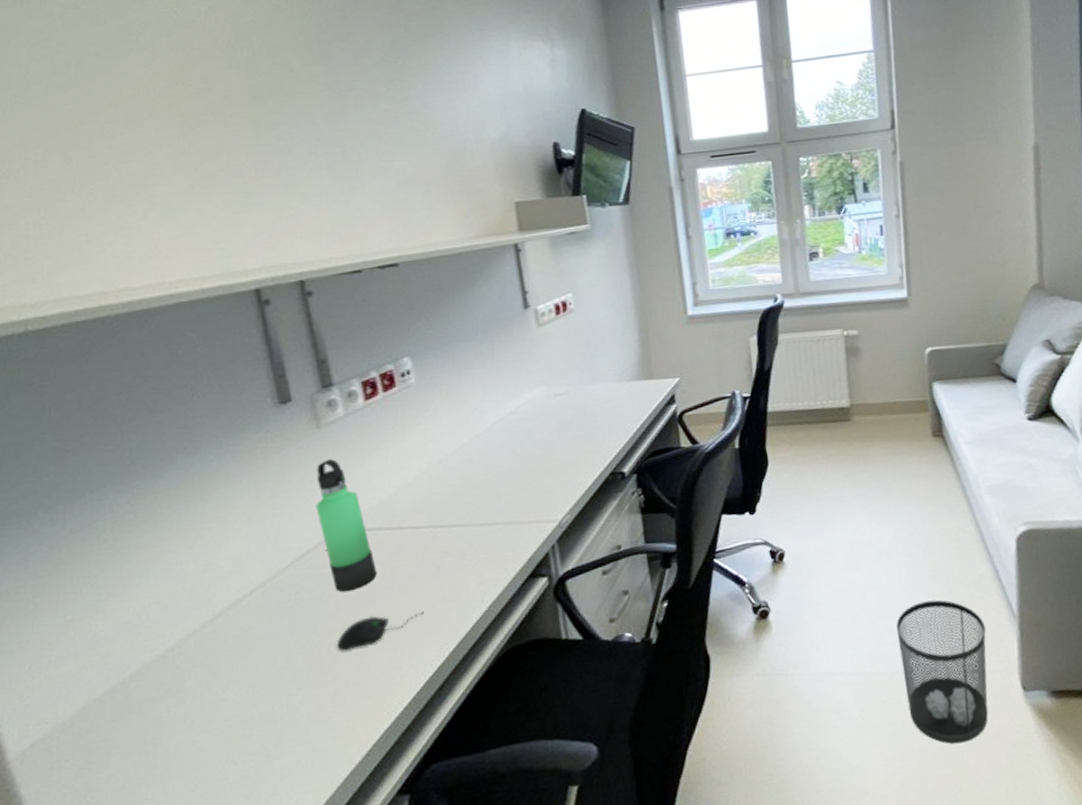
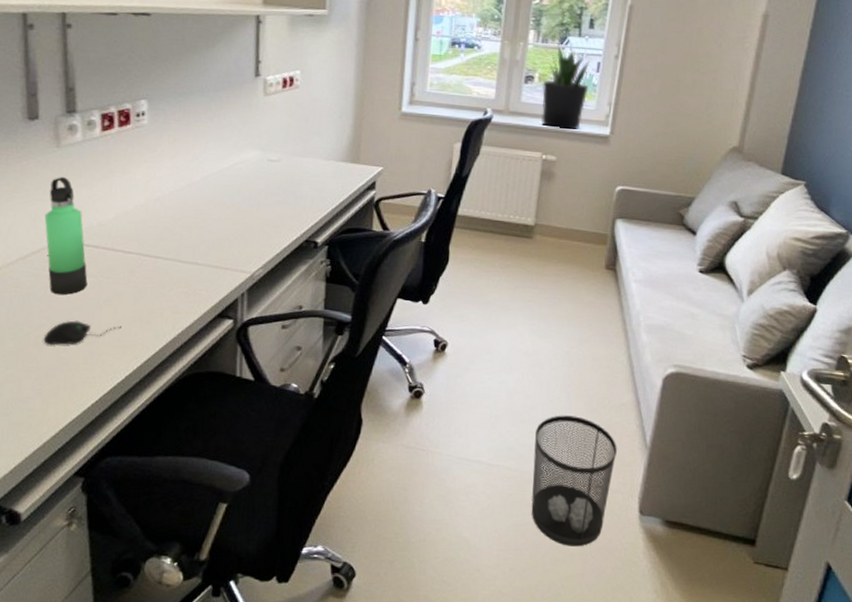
planter: none [828,213,877,302] -> present [541,43,592,131]

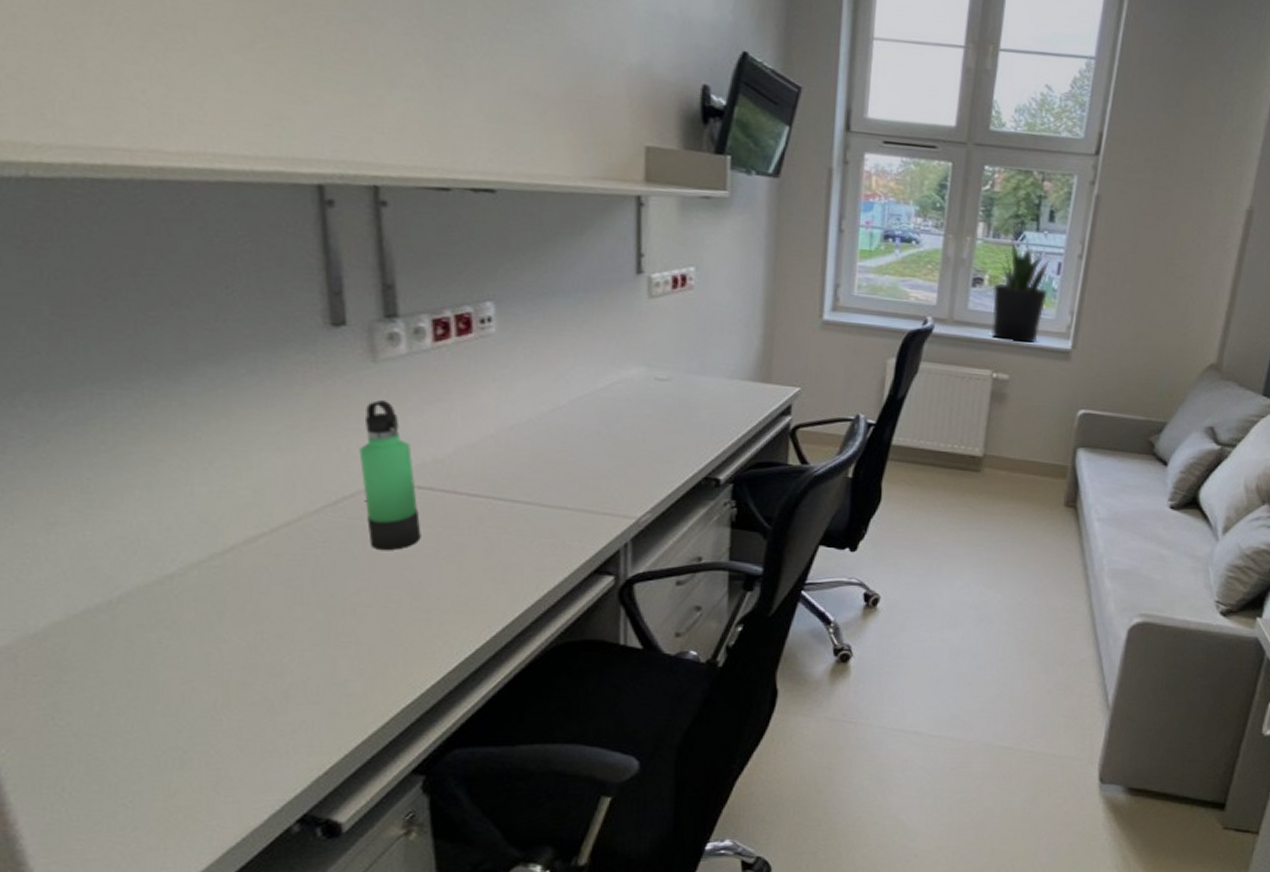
computer mouse: present [43,320,122,345] -> none [364,582,469,614]
waste bin: present [531,415,617,547] -> none [978,675,1076,823]

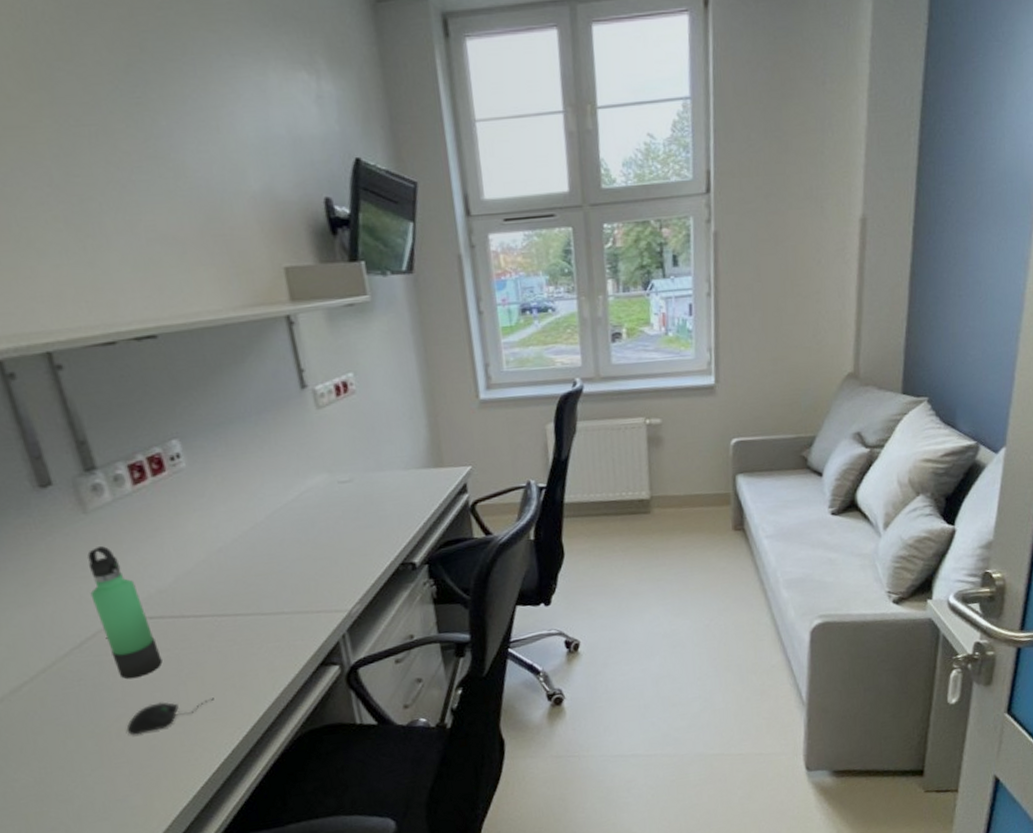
computer mouse: none [364,582,469,614] -> present [126,698,214,735]
planter: present [992,239,1052,344] -> none [631,289,684,389]

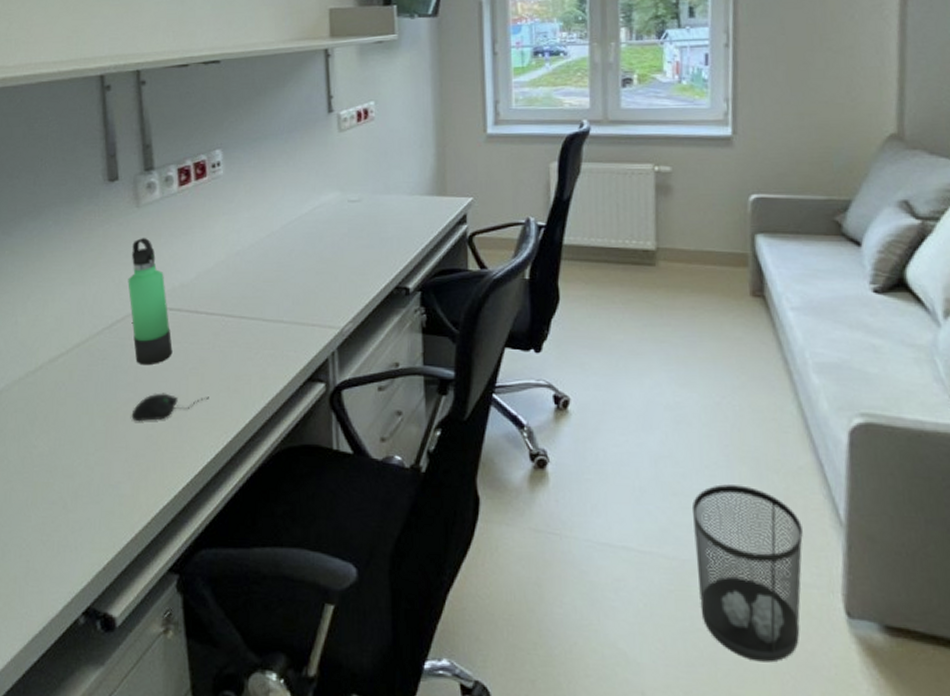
waste bin: none [687,688,775,818] -> present [691,484,803,663]

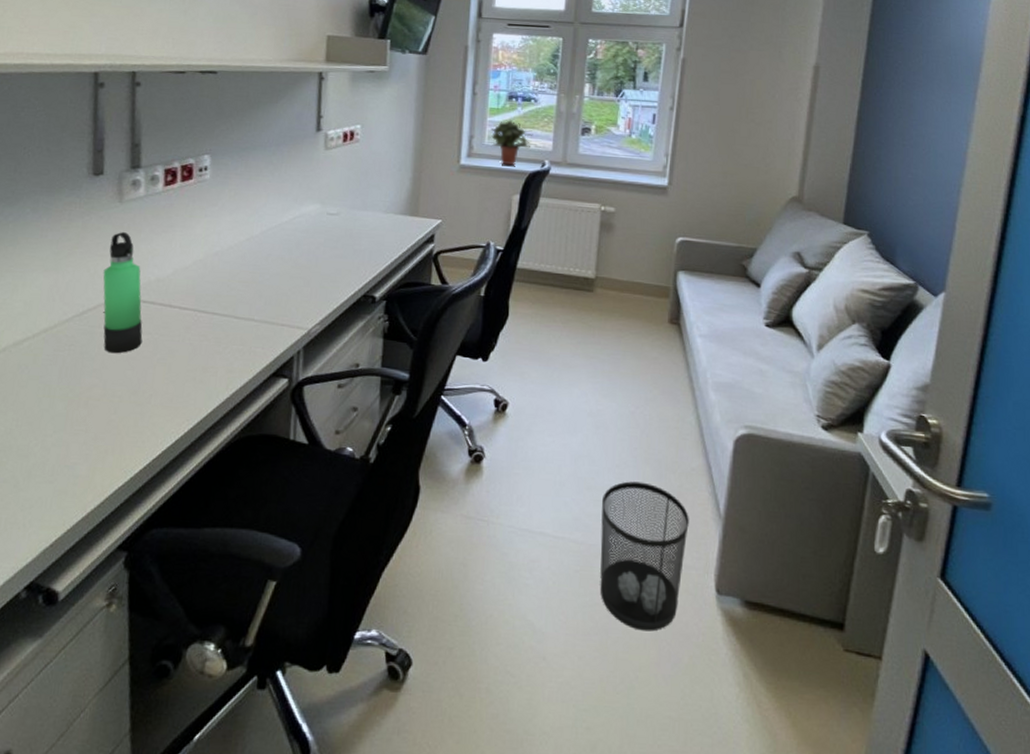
computer mouse: present [131,393,209,422] -> none [94,380,175,407]
potted plant: none [517,78,566,130] -> present [490,120,533,166]

